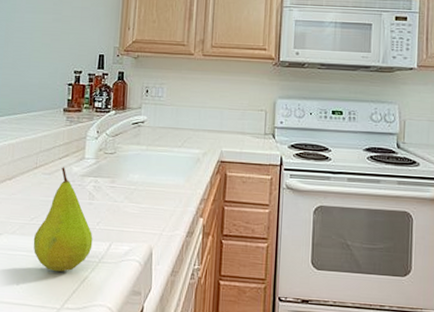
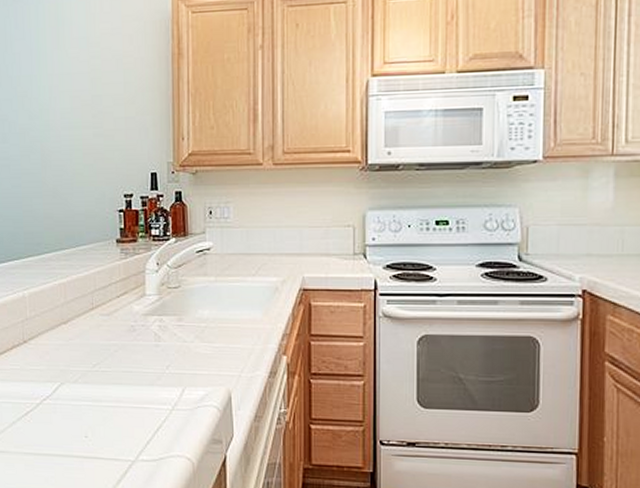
fruit: present [33,167,93,272] -> none [98,306,164,421]

